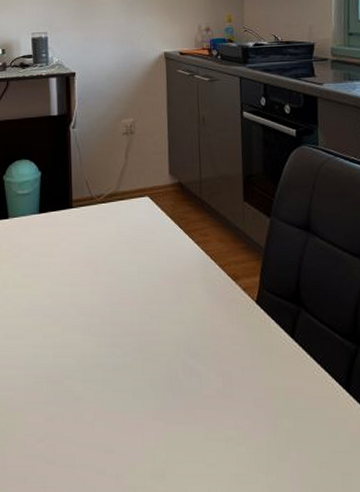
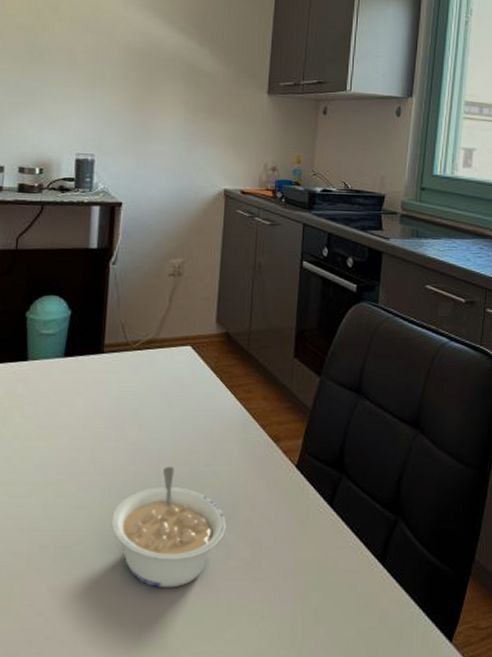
legume: none [94,306,197,417] -> present [111,466,227,588]

